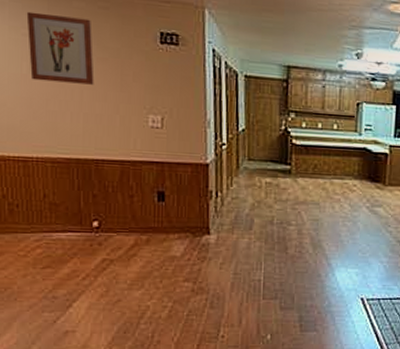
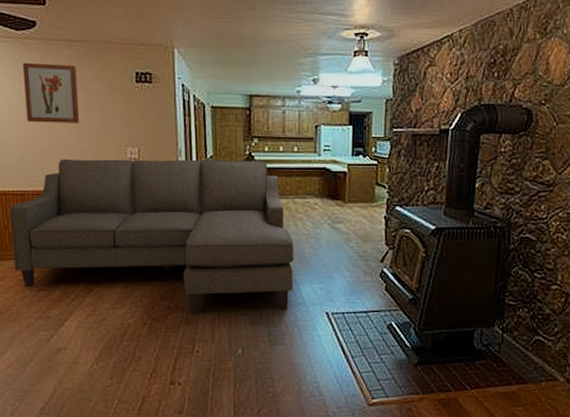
sofa: none [11,123,330,298] -> present [10,158,294,314]

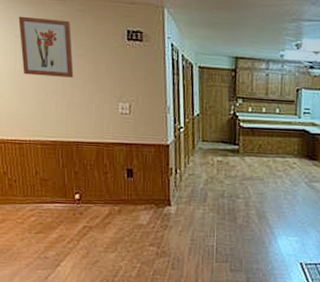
sofa: present [10,158,294,314] -> none [9,111,273,260]

